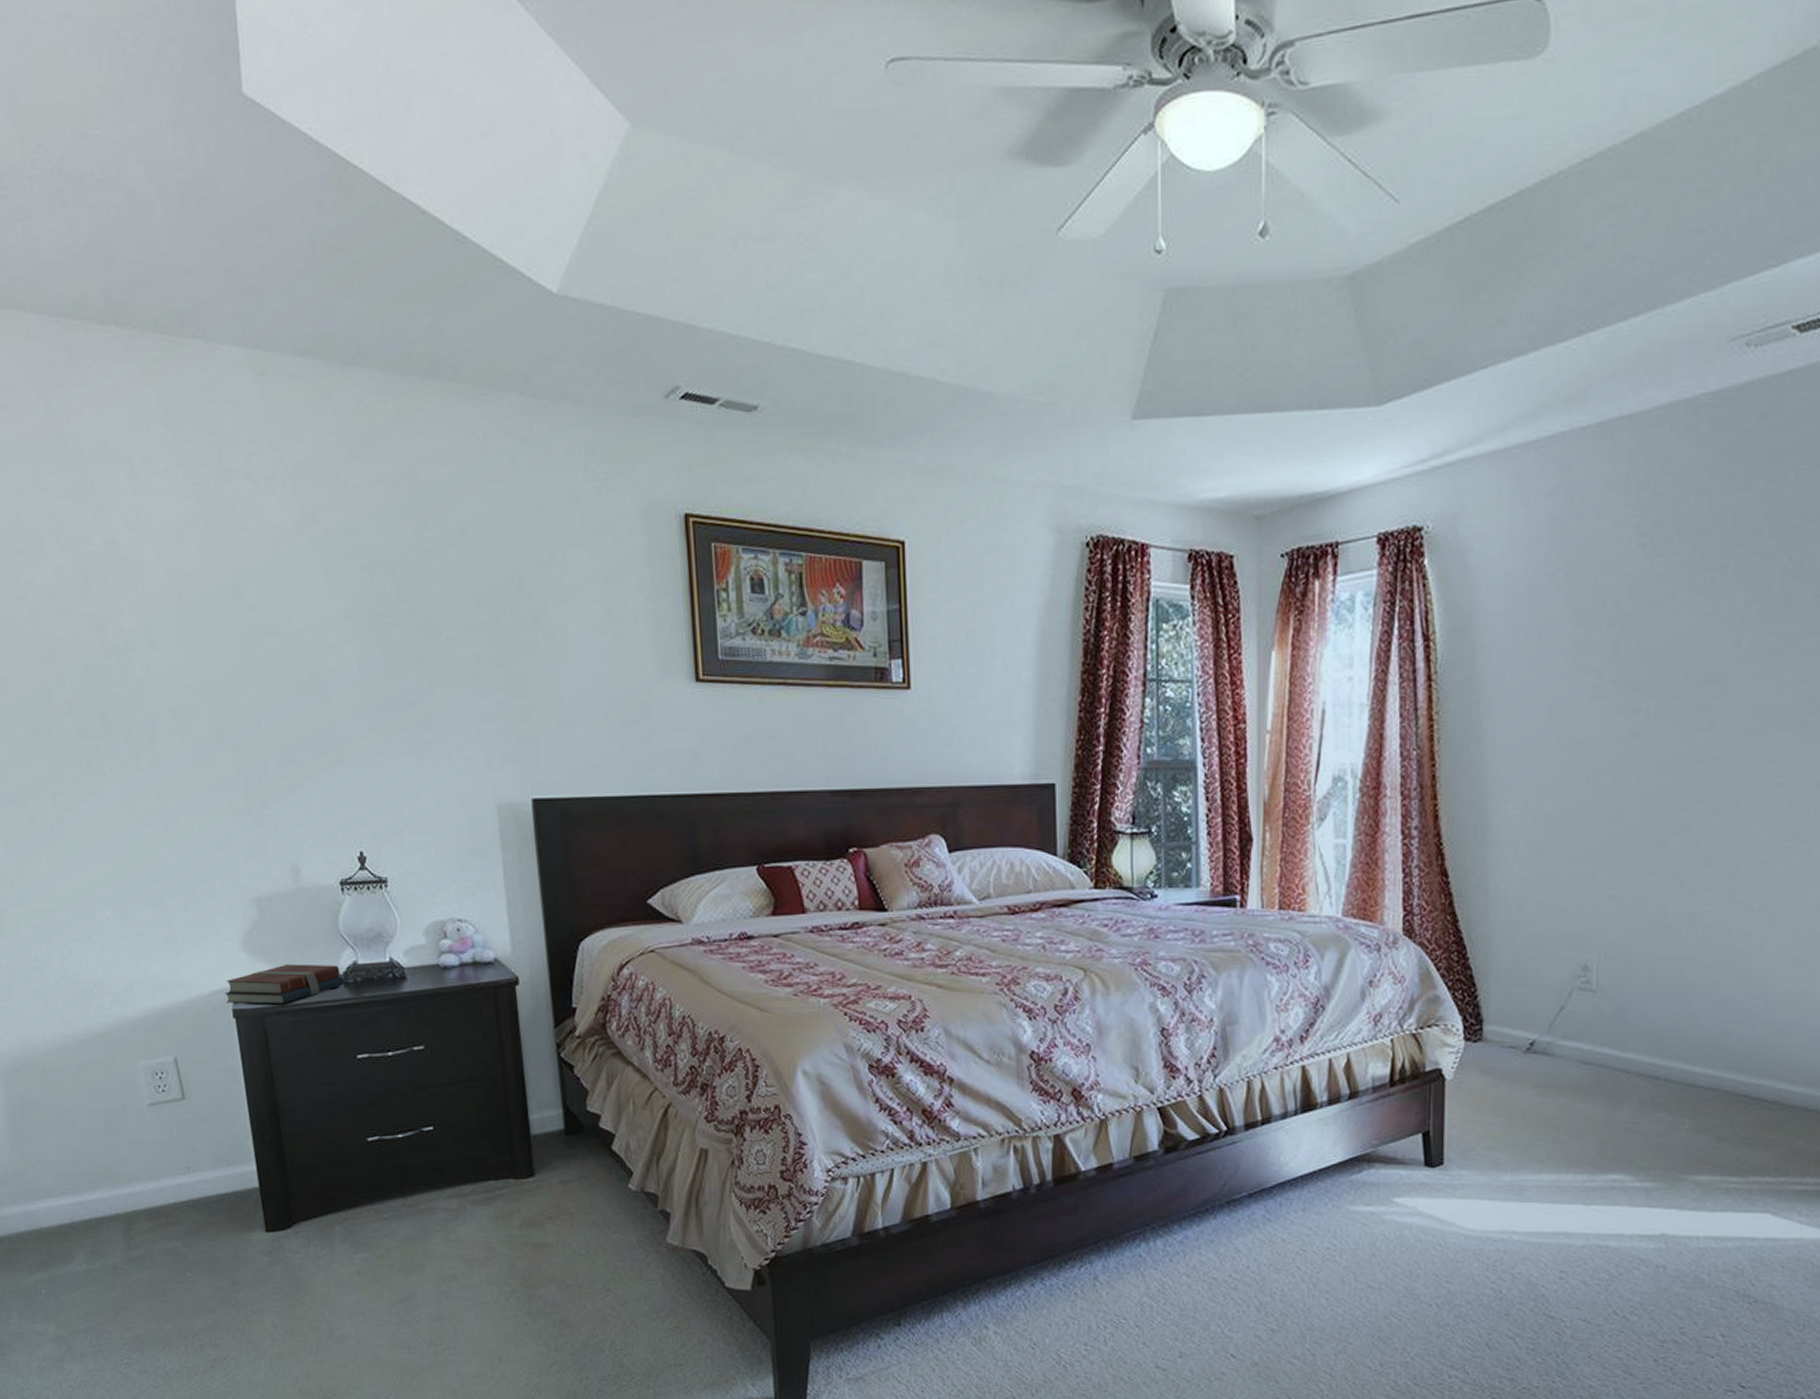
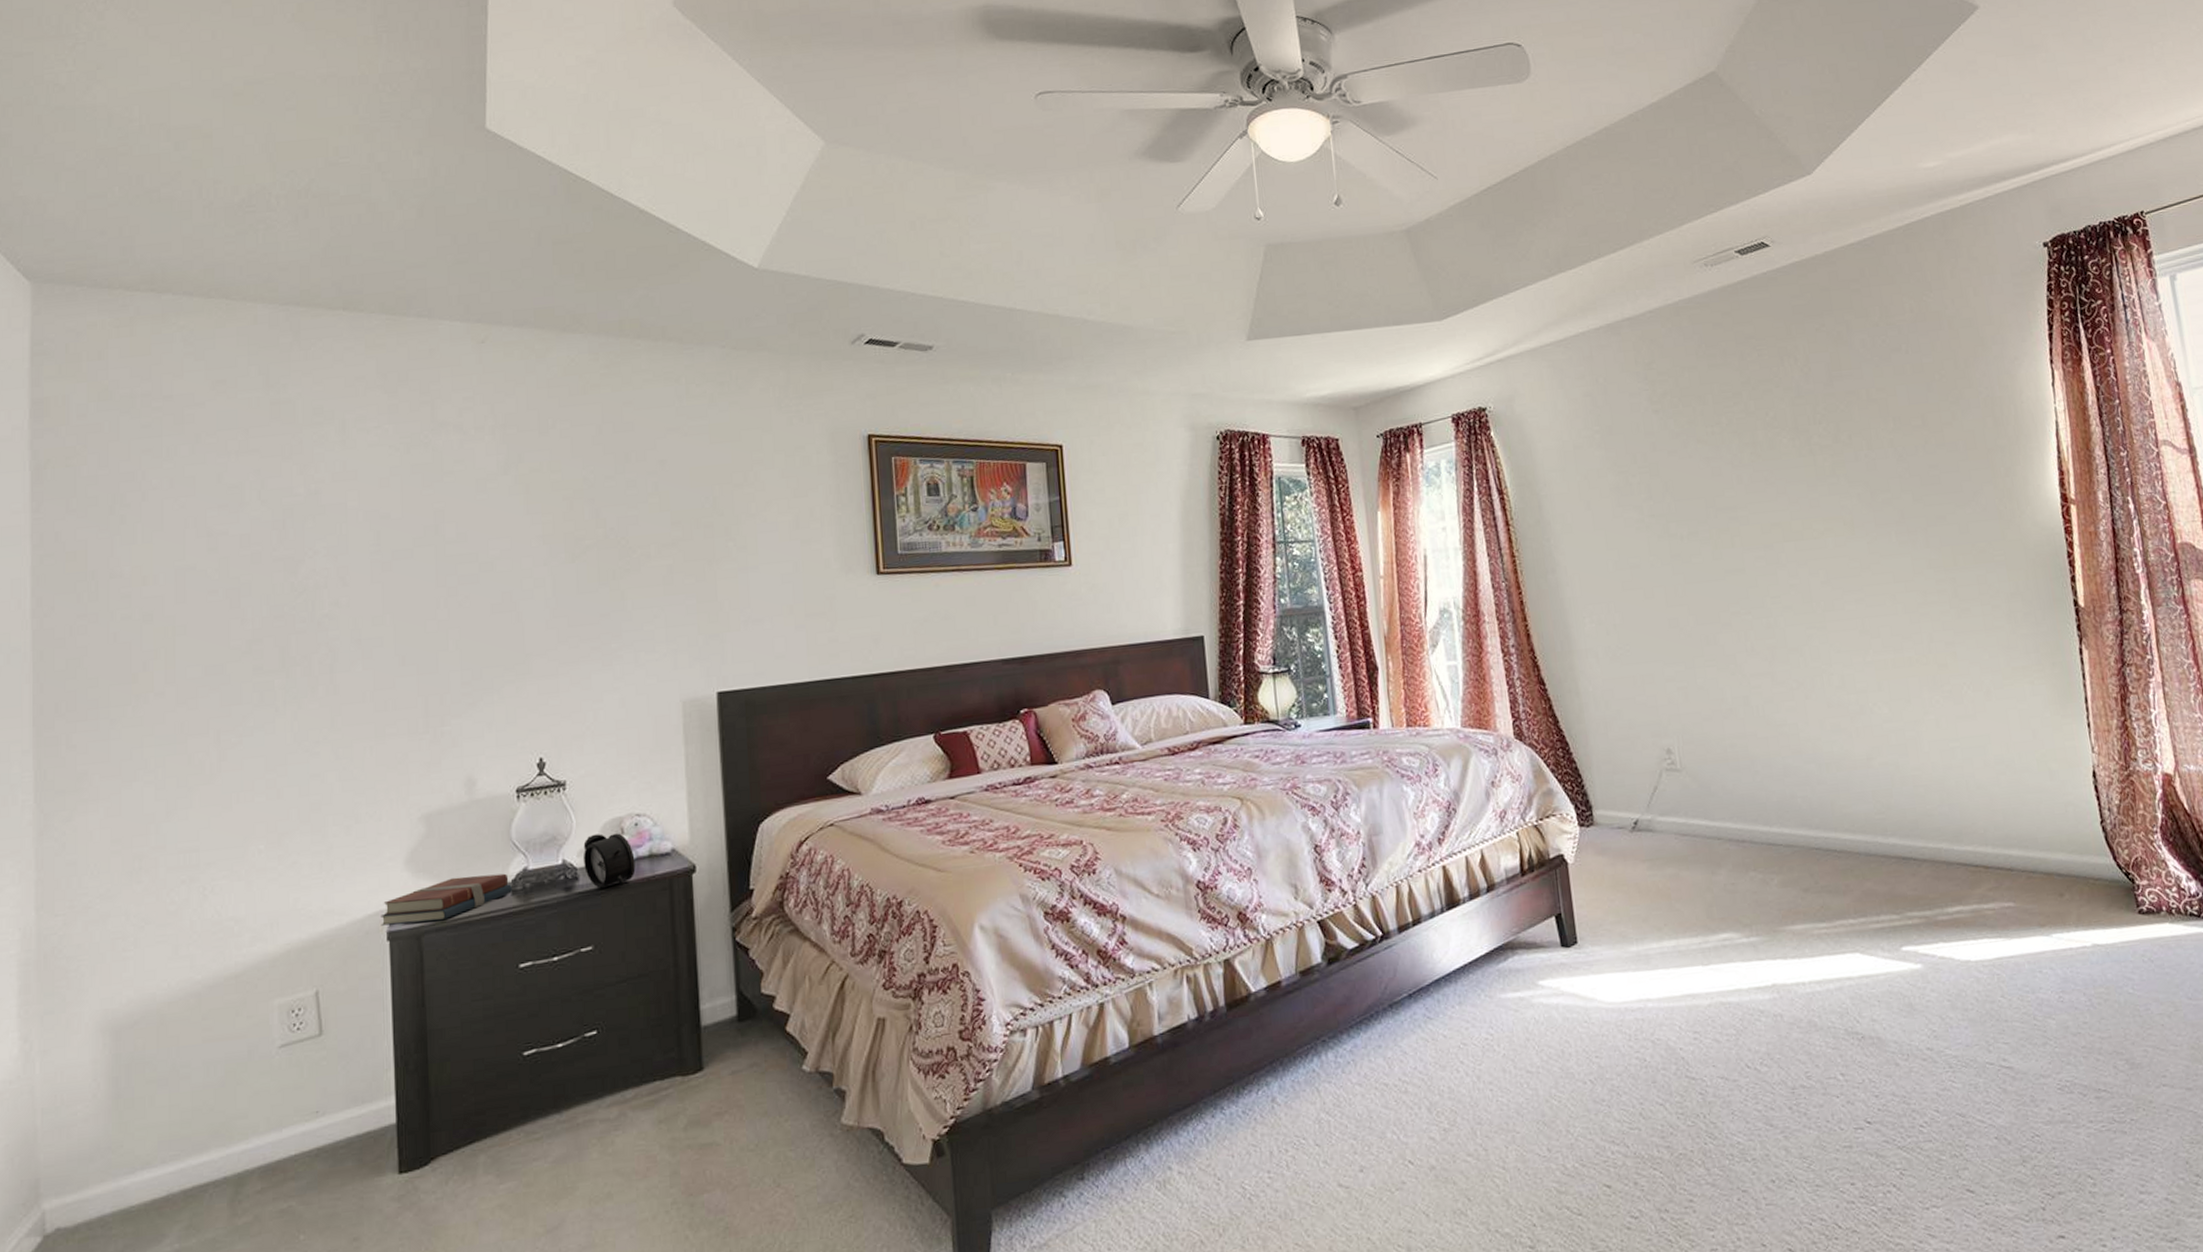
alarm clock: none [408,935,460,991] -> present [583,833,636,889]

